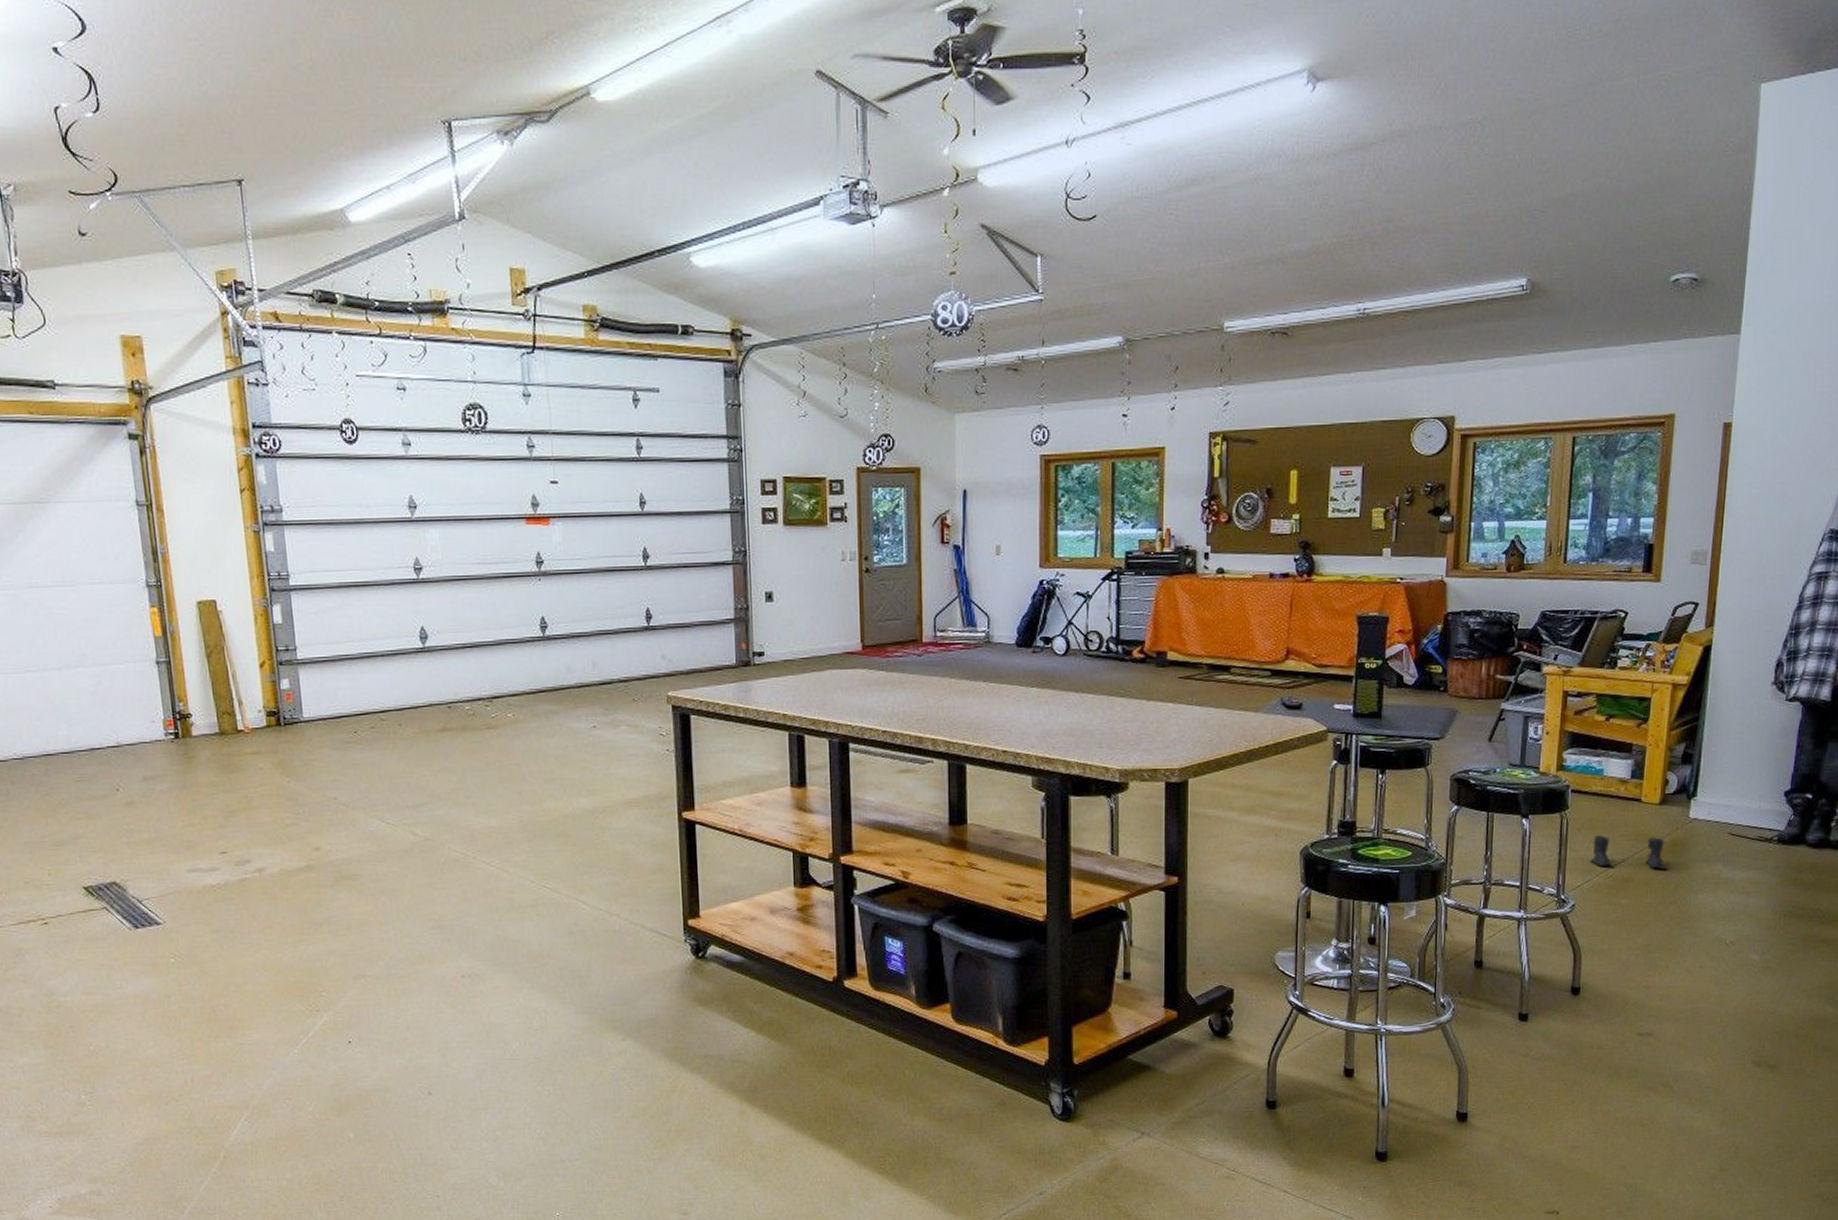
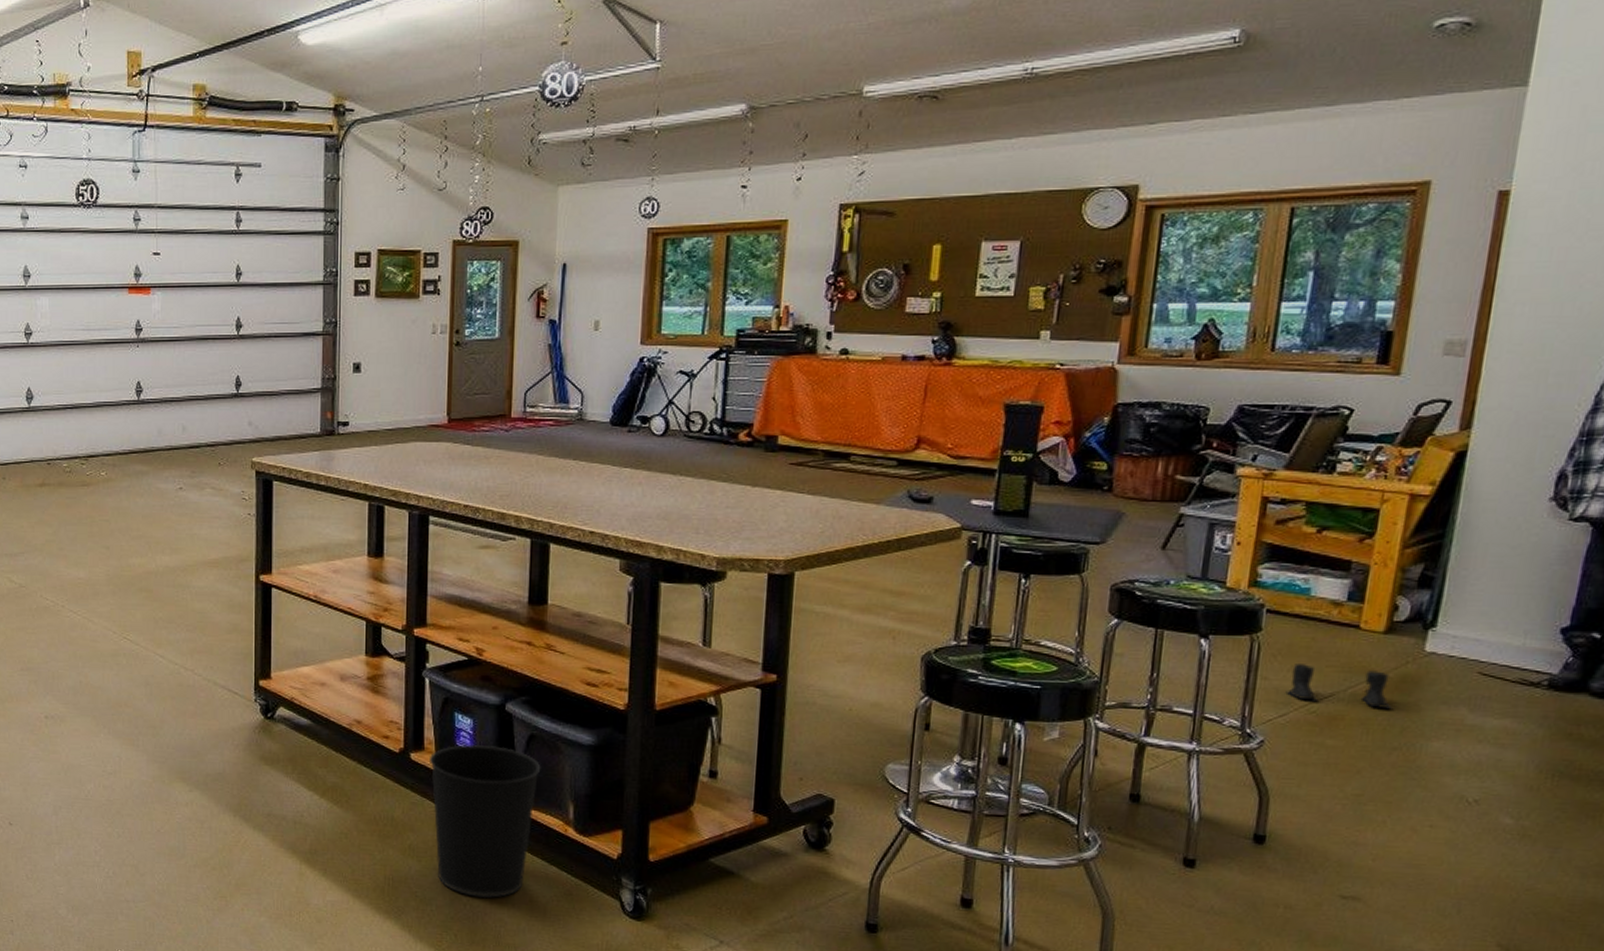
wastebasket: none [863,966,970,1117] -> present [430,744,541,899]

